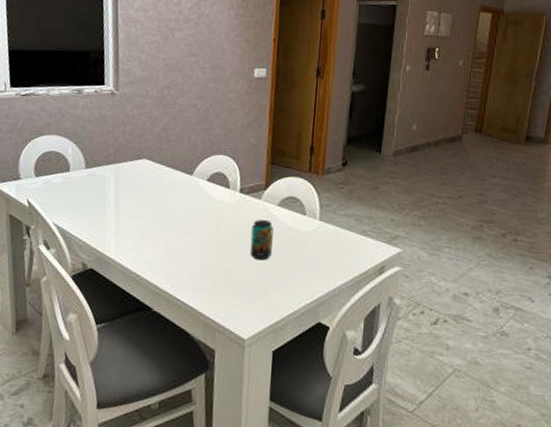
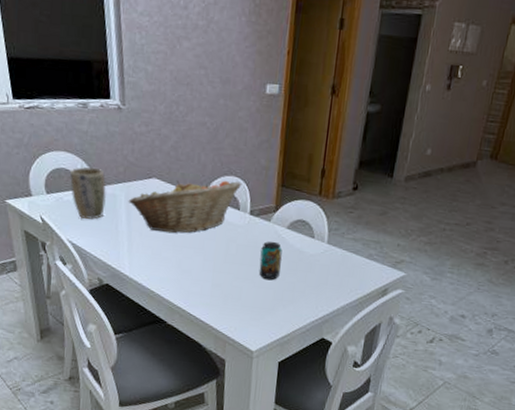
plant pot: none [59,150,96,202] -> present [69,167,106,220]
fruit basket: none [117,159,231,214] -> present [128,180,241,233]

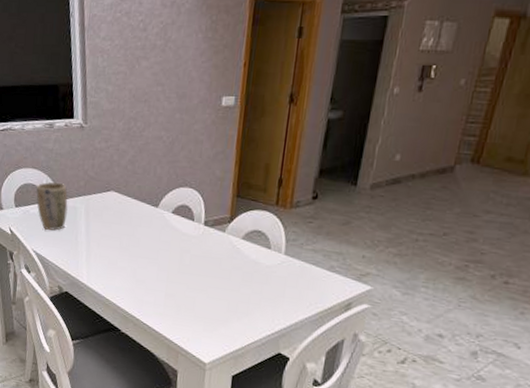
fruit basket: present [128,180,241,233] -> none [87,192,196,244]
beverage can: present [259,242,282,281] -> none [212,252,237,292]

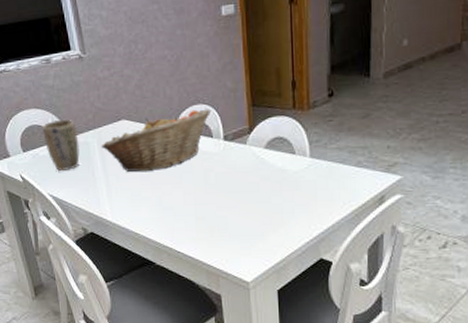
fruit basket: none [87,192,196,244] -> present [101,109,211,172]

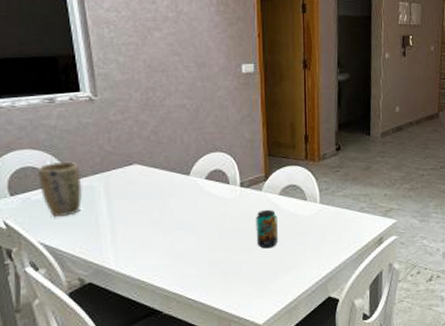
fruit basket: present [101,109,211,172] -> none [108,157,228,218]
beverage can: none [241,165,264,205] -> present [256,210,278,249]

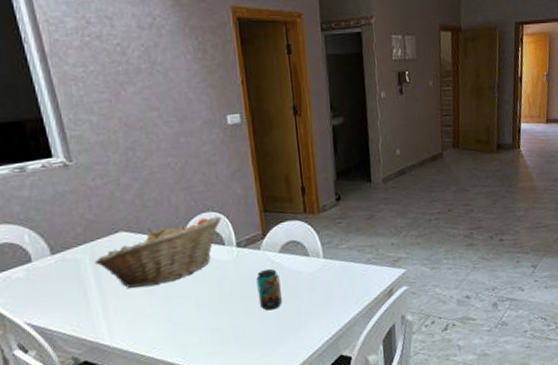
plant pot: present [37,162,82,216] -> none [15,234,67,294]
fruit basket: none [108,157,228,218] -> present [94,216,221,288]

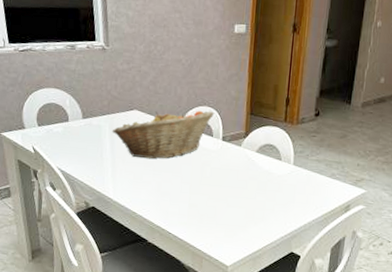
beverage can: present [256,269,282,311] -> none [231,165,253,200]

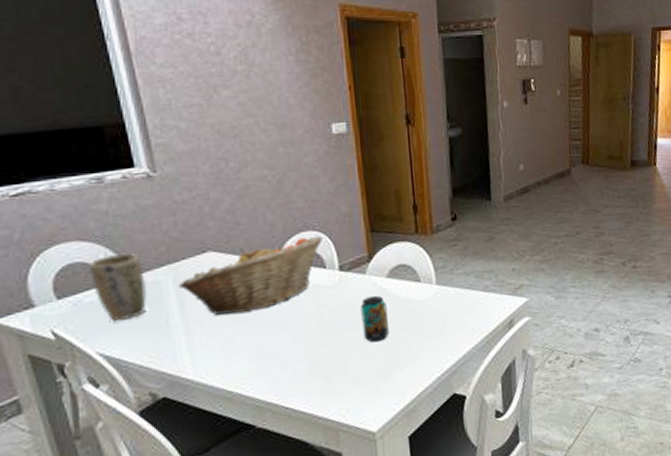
plant pot: none [58,102,92,149] -> present [88,254,147,321]
beverage can: none [231,165,253,200] -> present [360,296,389,343]

